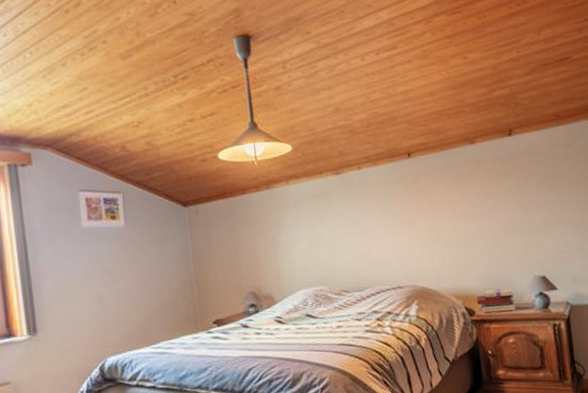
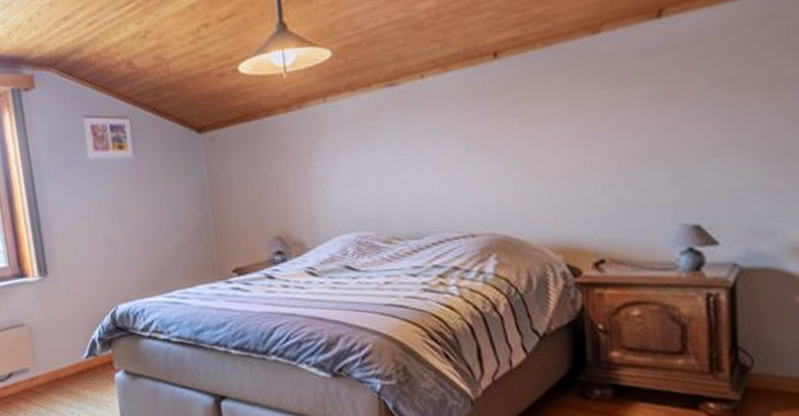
books: present [477,287,516,313] -> none [586,239,647,275]

